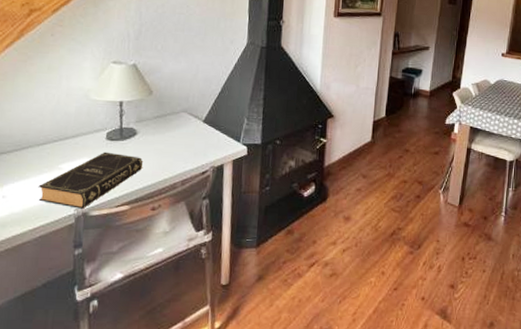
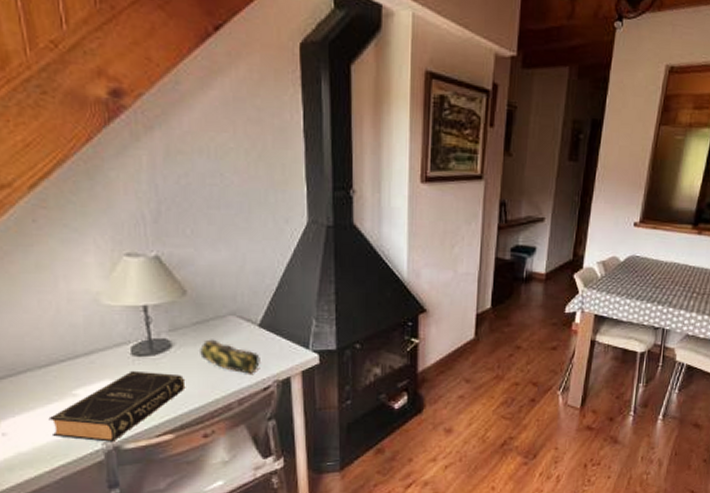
pencil case: none [157,130,202,160] -> present [200,339,260,374]

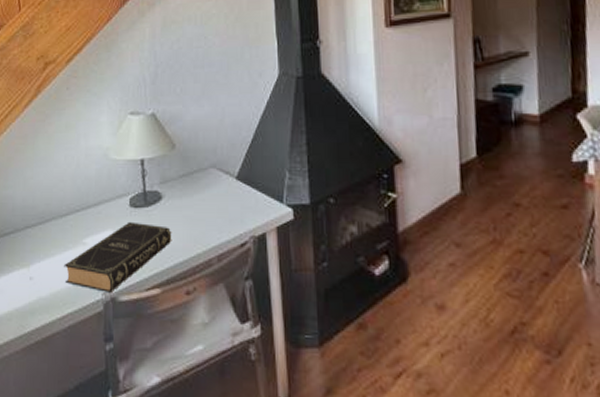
pencil case: present [200,339,260,374] -> none [185,191,238,228]

